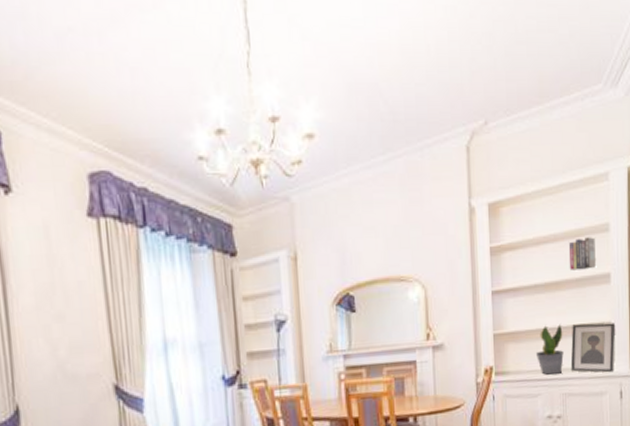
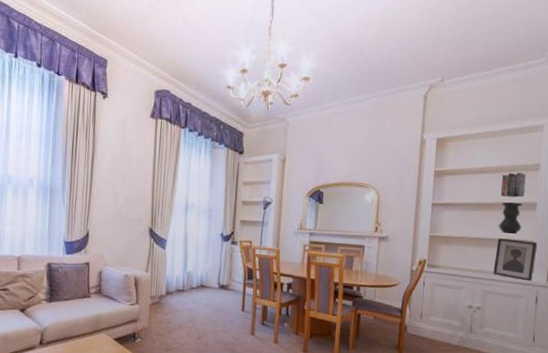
potted plant: present [536,324,564,376] -> none [464,235,490,275]
vase: none [571,276,597,317] -> present [499,203,522,234]

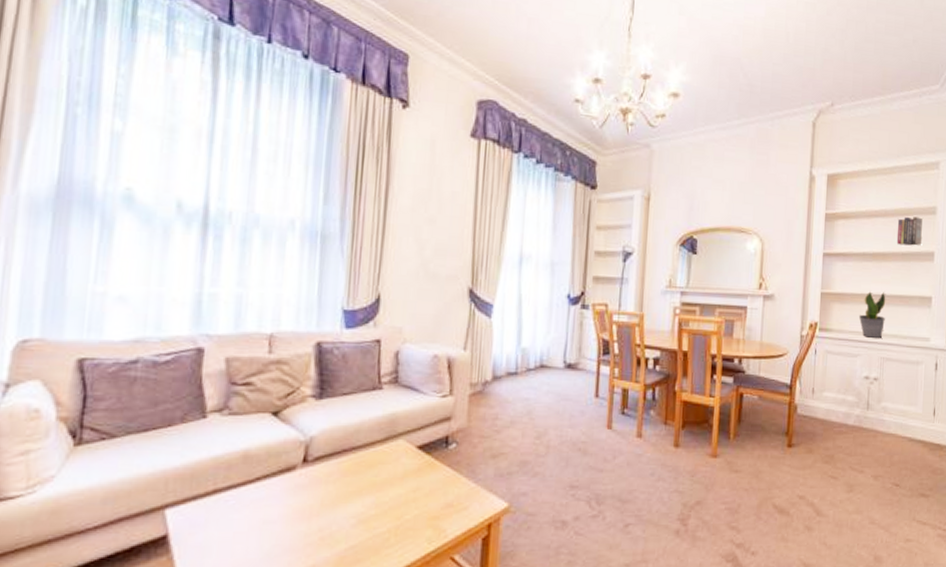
potted plant: none [464,235,490,275] -> present [859,291,886,339]
picture frame: present [493,238,538,281] -> none [890,294,936,344]
vase: present [499,203,522,234] -> none [895,252,919,289]

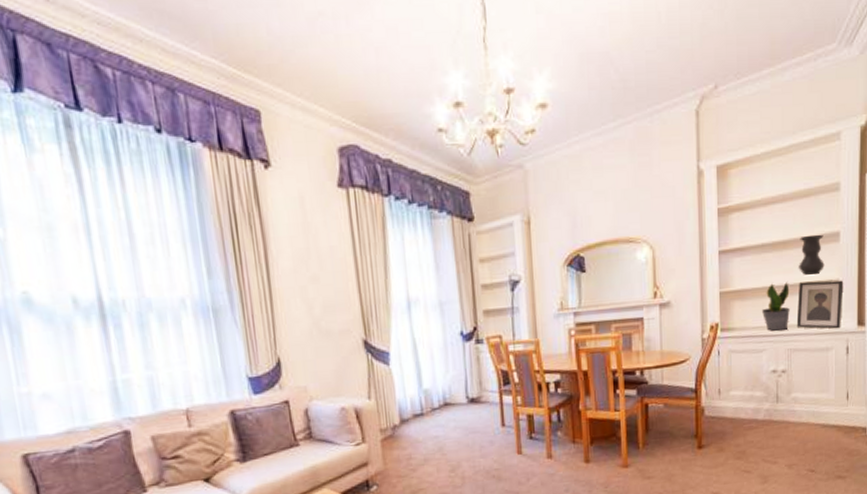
picture frame: none [890,294,936,344] -> present [796,280,844,329]
vase: none [895,252,919,289] -> present [799,235,825,275]
books: present [896,217,922,247] -> none [797,196,825,230]

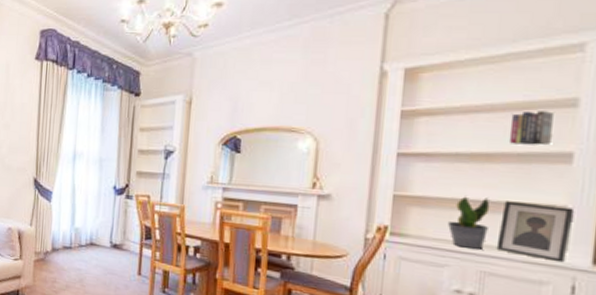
books: none [797,196,825,230] -> present [508,111,554,146]
vase: present [799,235,825,275] -> none [506,153,546,196]

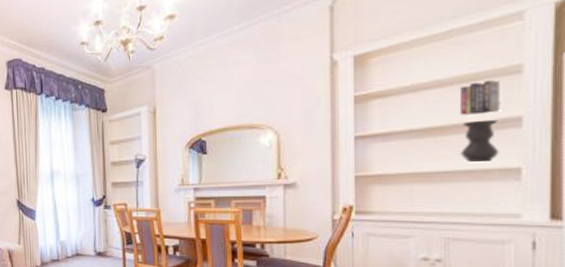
potted plant: present [448,196,490,251] -> none [410,168,448,219]
picture frame: present [496,201,575,263] -> none [457,169,529,221]
vase: none [506,153,546,196] -> present [461,121,499,162]

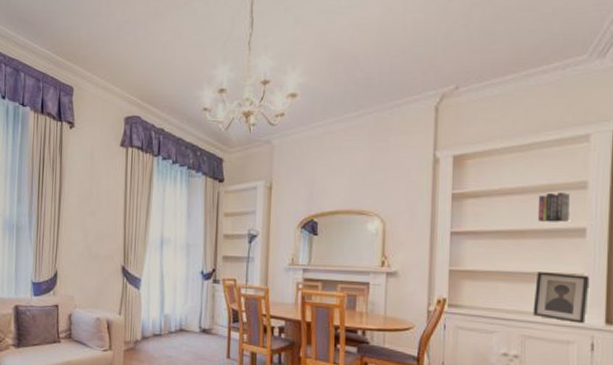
picture frame: none [457,169,529,221] -> present [532,272,590,324]
vase: present [461,121,499,162] -> none [537,229,568,266]

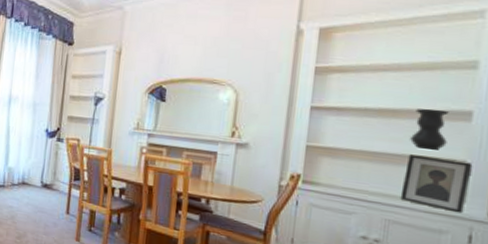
books: present [537,192,570,223] -> none [413,71,455,104]
vase: none [537,229,568,266] -> present [410,110,447,150]

